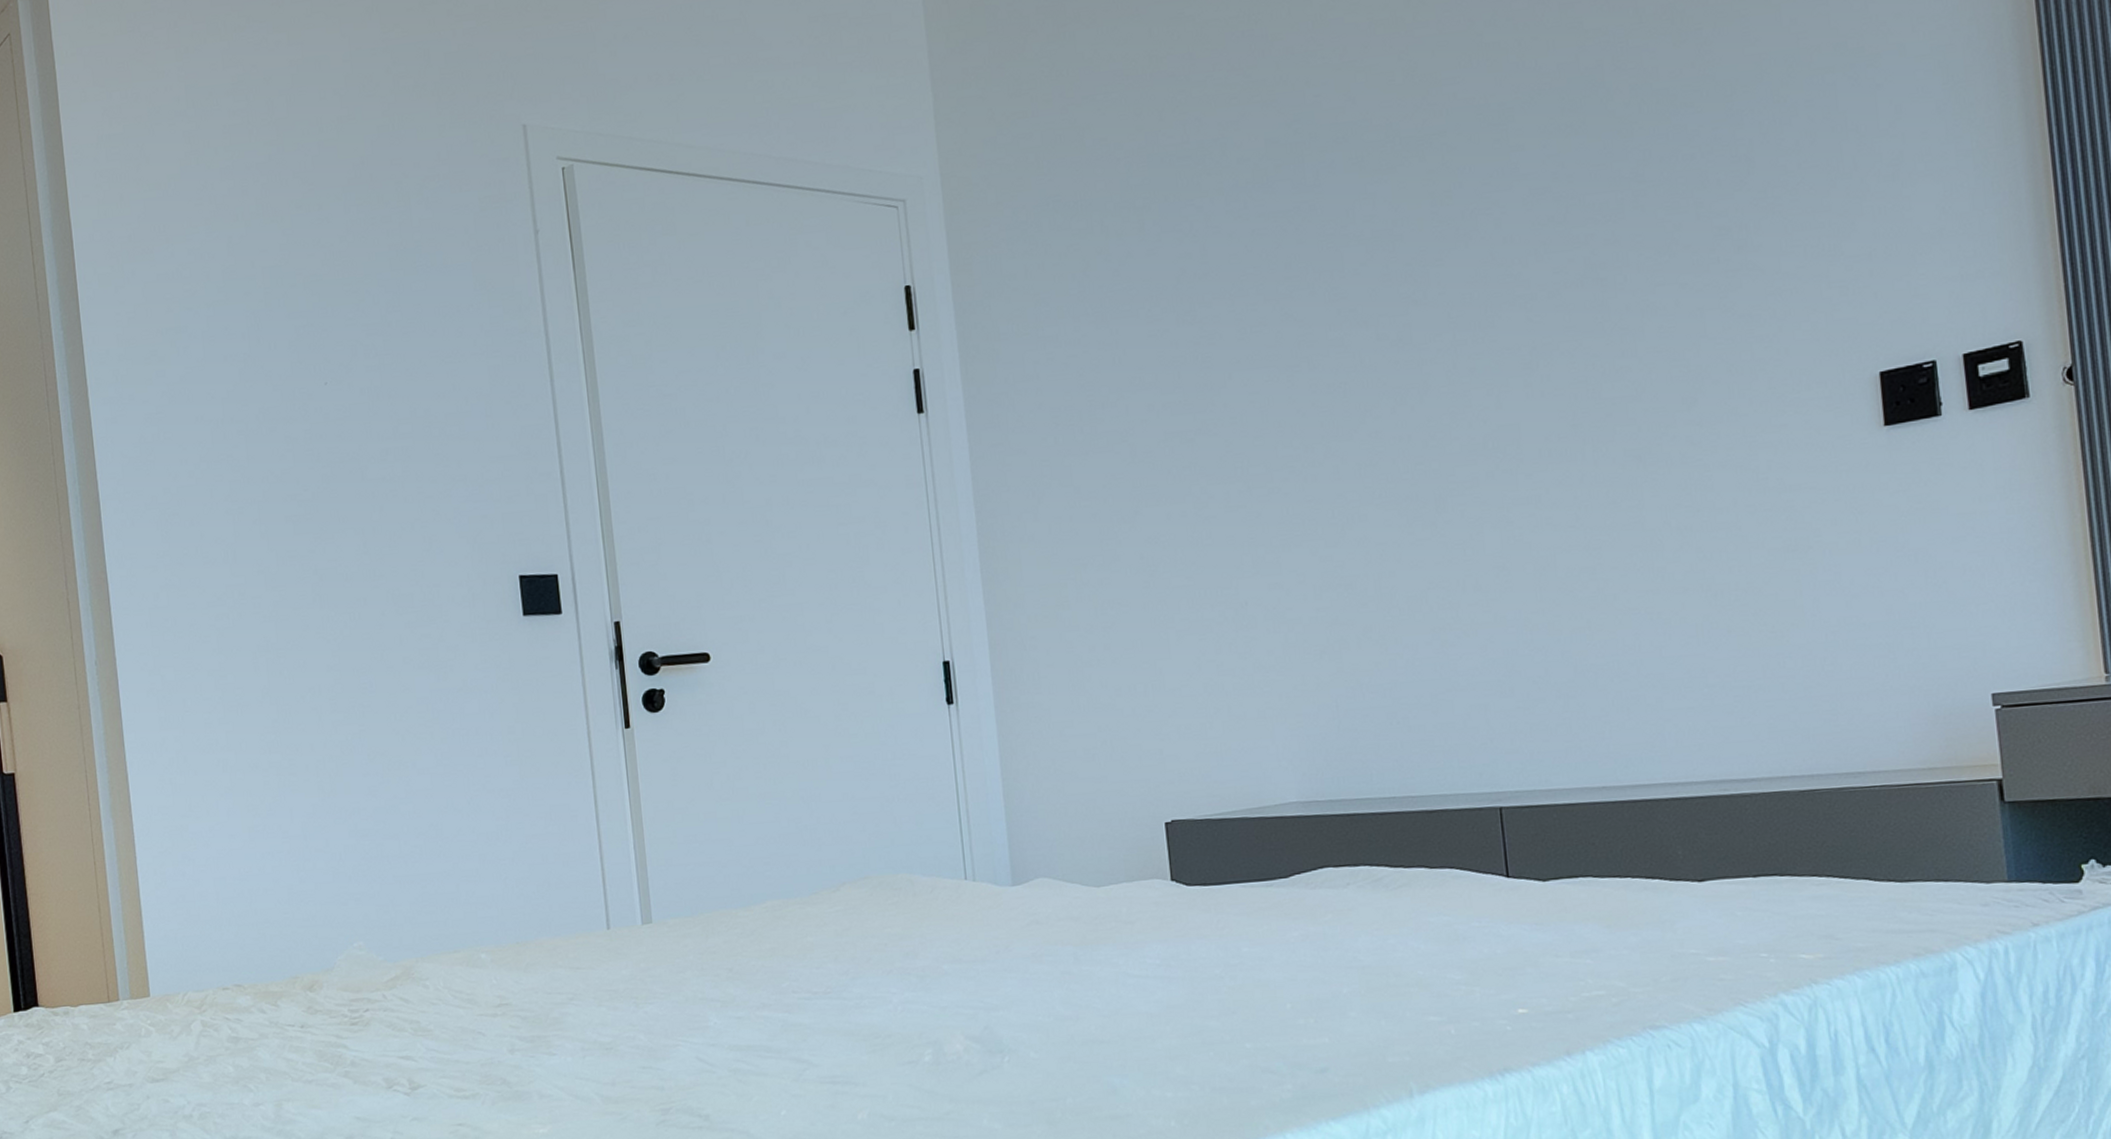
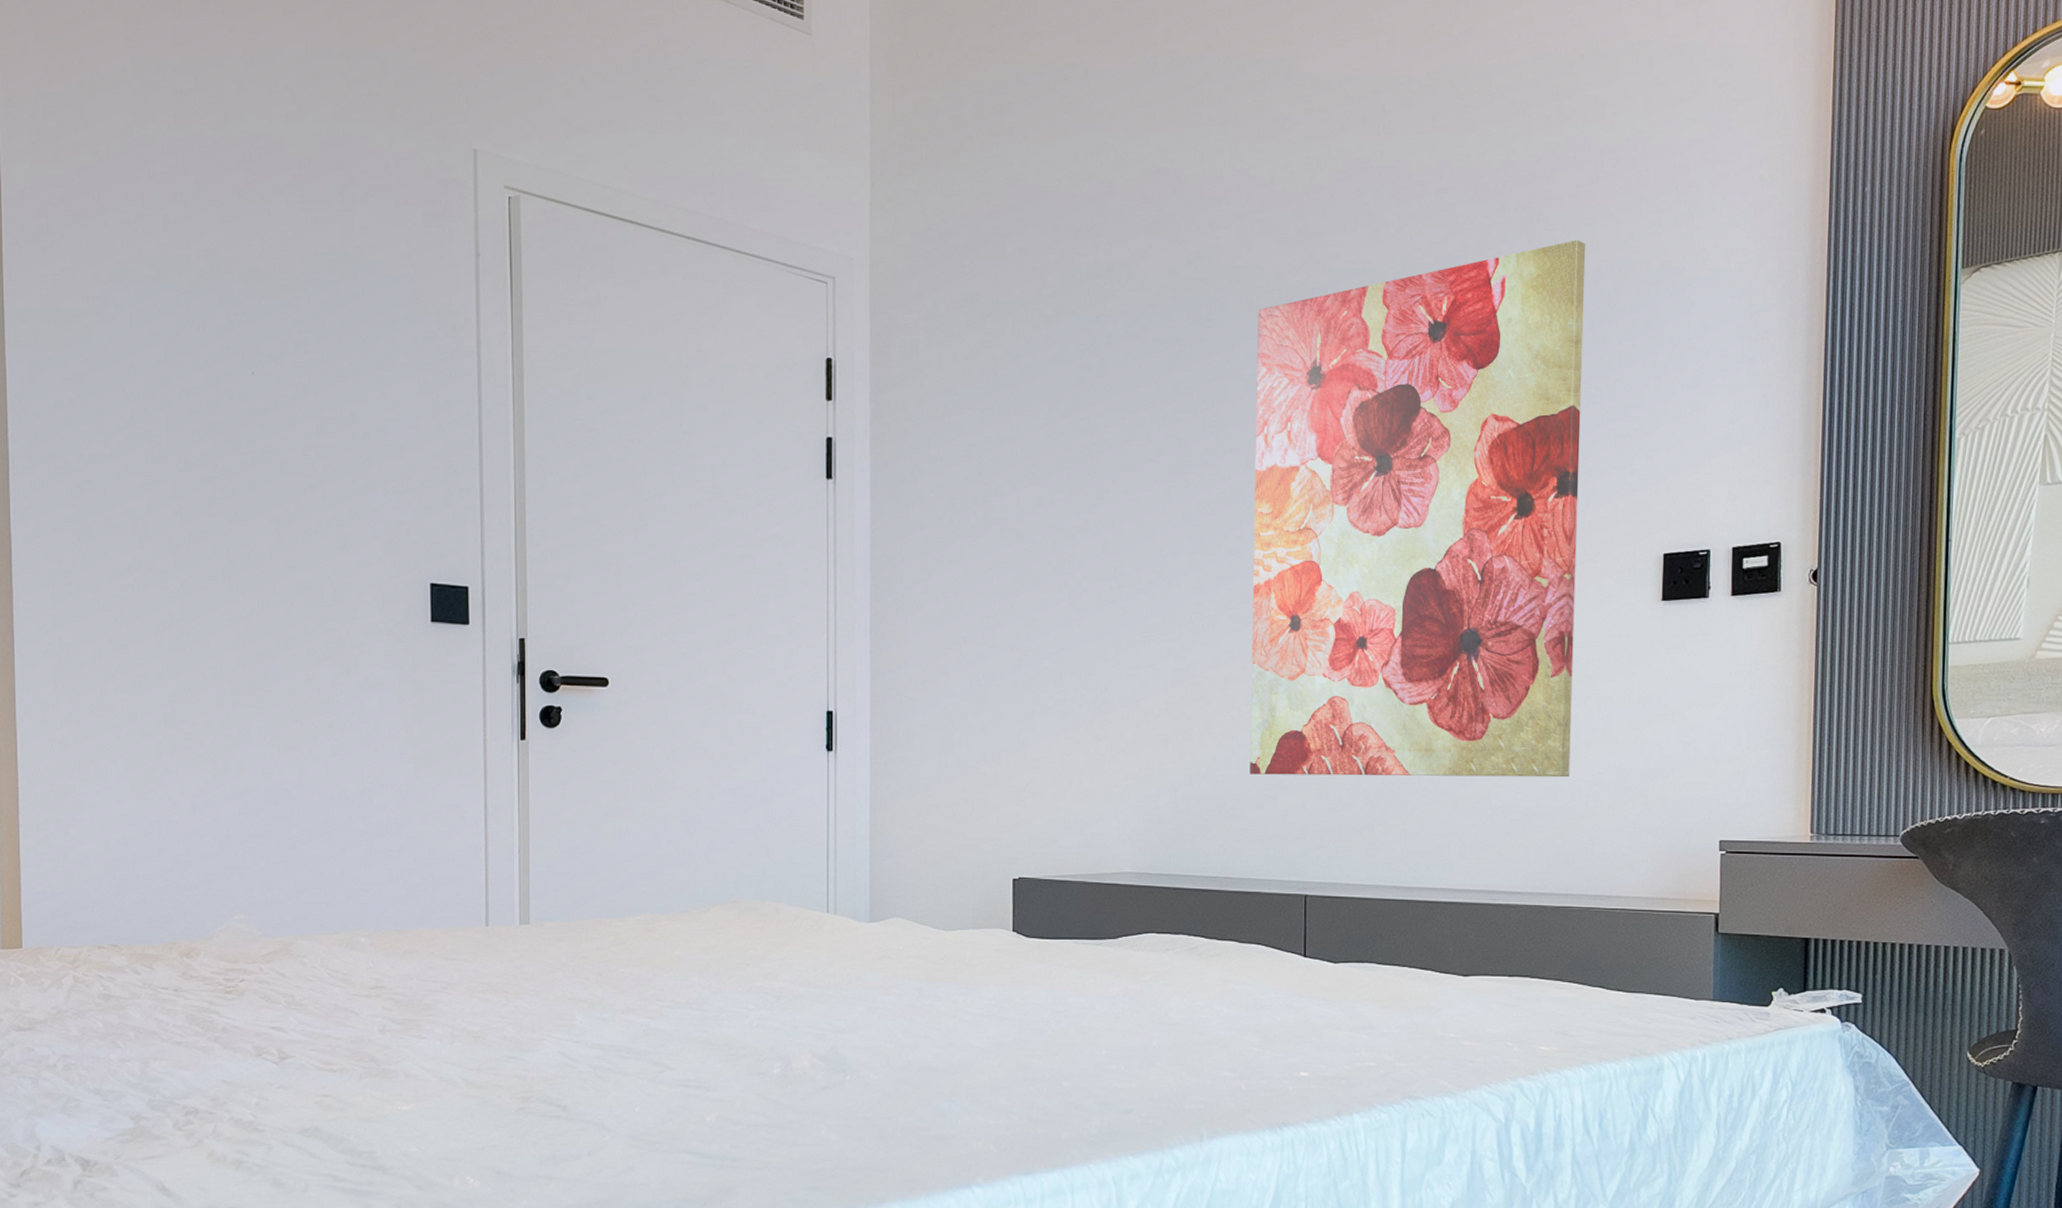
wall art: none [1370,35,1798,678] -> present [1250,239,1586,778]

